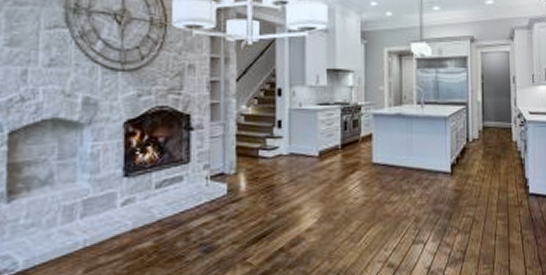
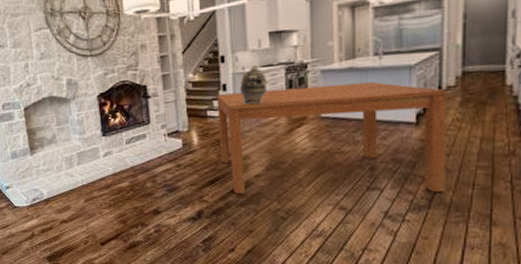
dining table: none [270,129,475,253] -> present [216,81,447,194]
decorative urn: none [296,102,324,146] -> present [240,65,268,105]

